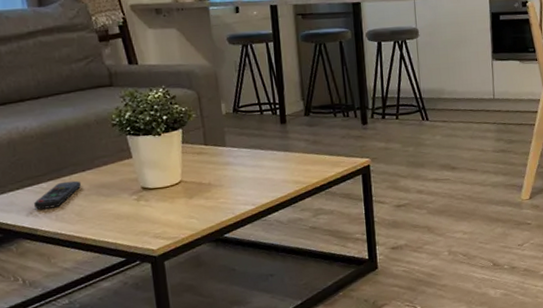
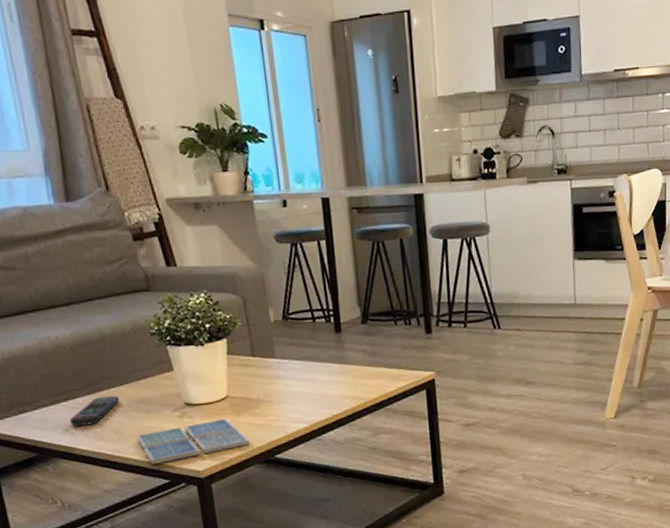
drink coaster: none [96,201,202,244] -> present [136,418,251,464]

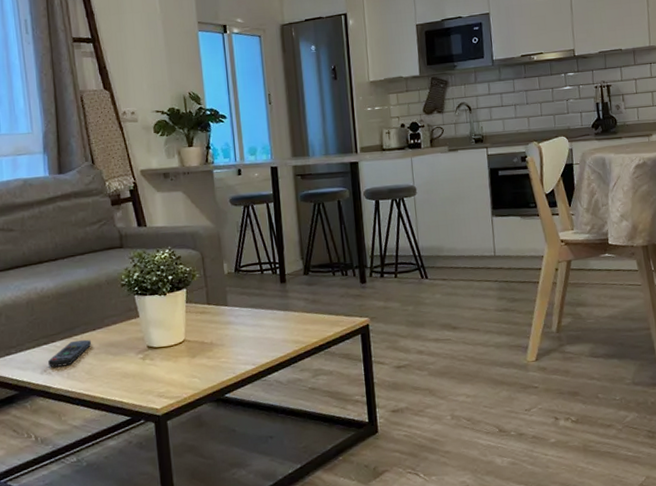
drink coaster: present [136,418,251,464] -> none [104,360,203,402]

